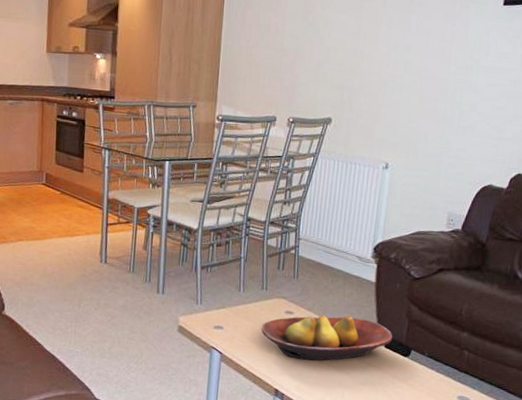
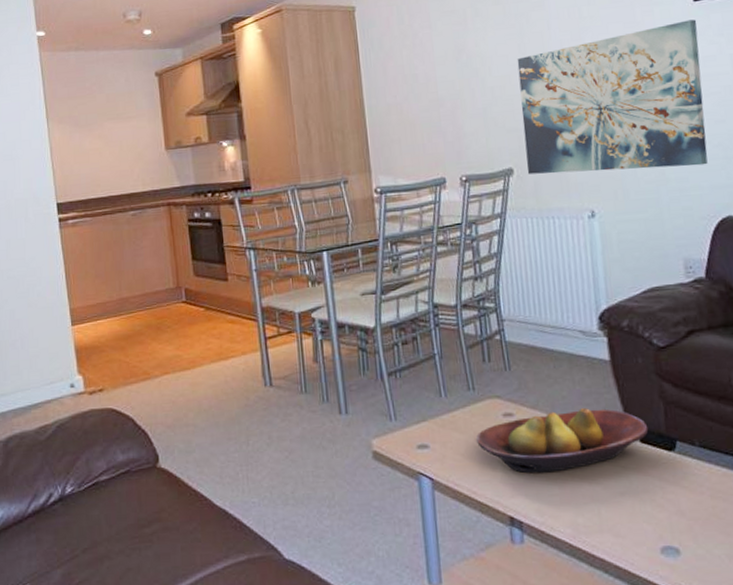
wall art: none [342,20,502,142] -> present [517,19,708,174]

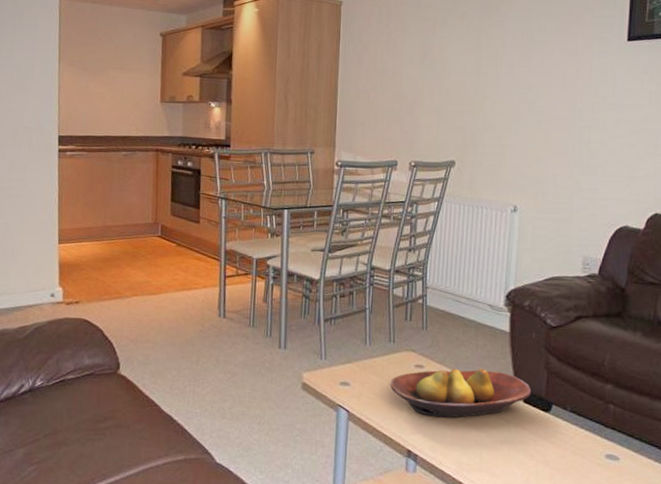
wall art: present [517,19,708,174] -> none [466,56,627,181]

